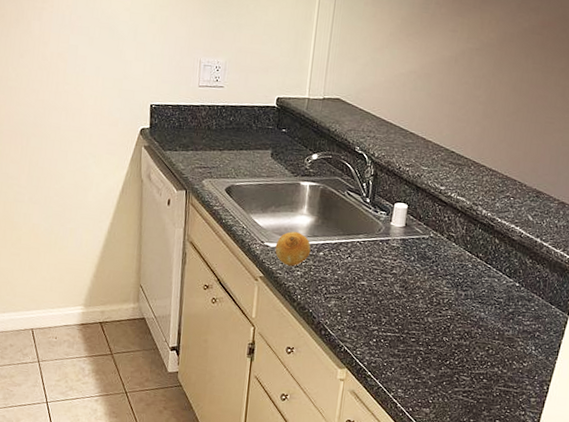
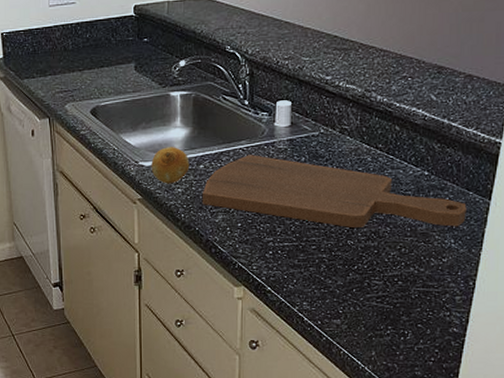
cutting board: none [317,248,549,336] -> present [201,155,467,228]

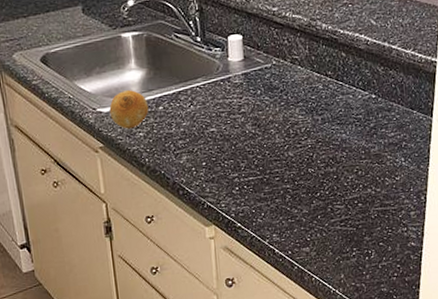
cutting board: present [201,155,467,228] -> none [164,91,413,156]

